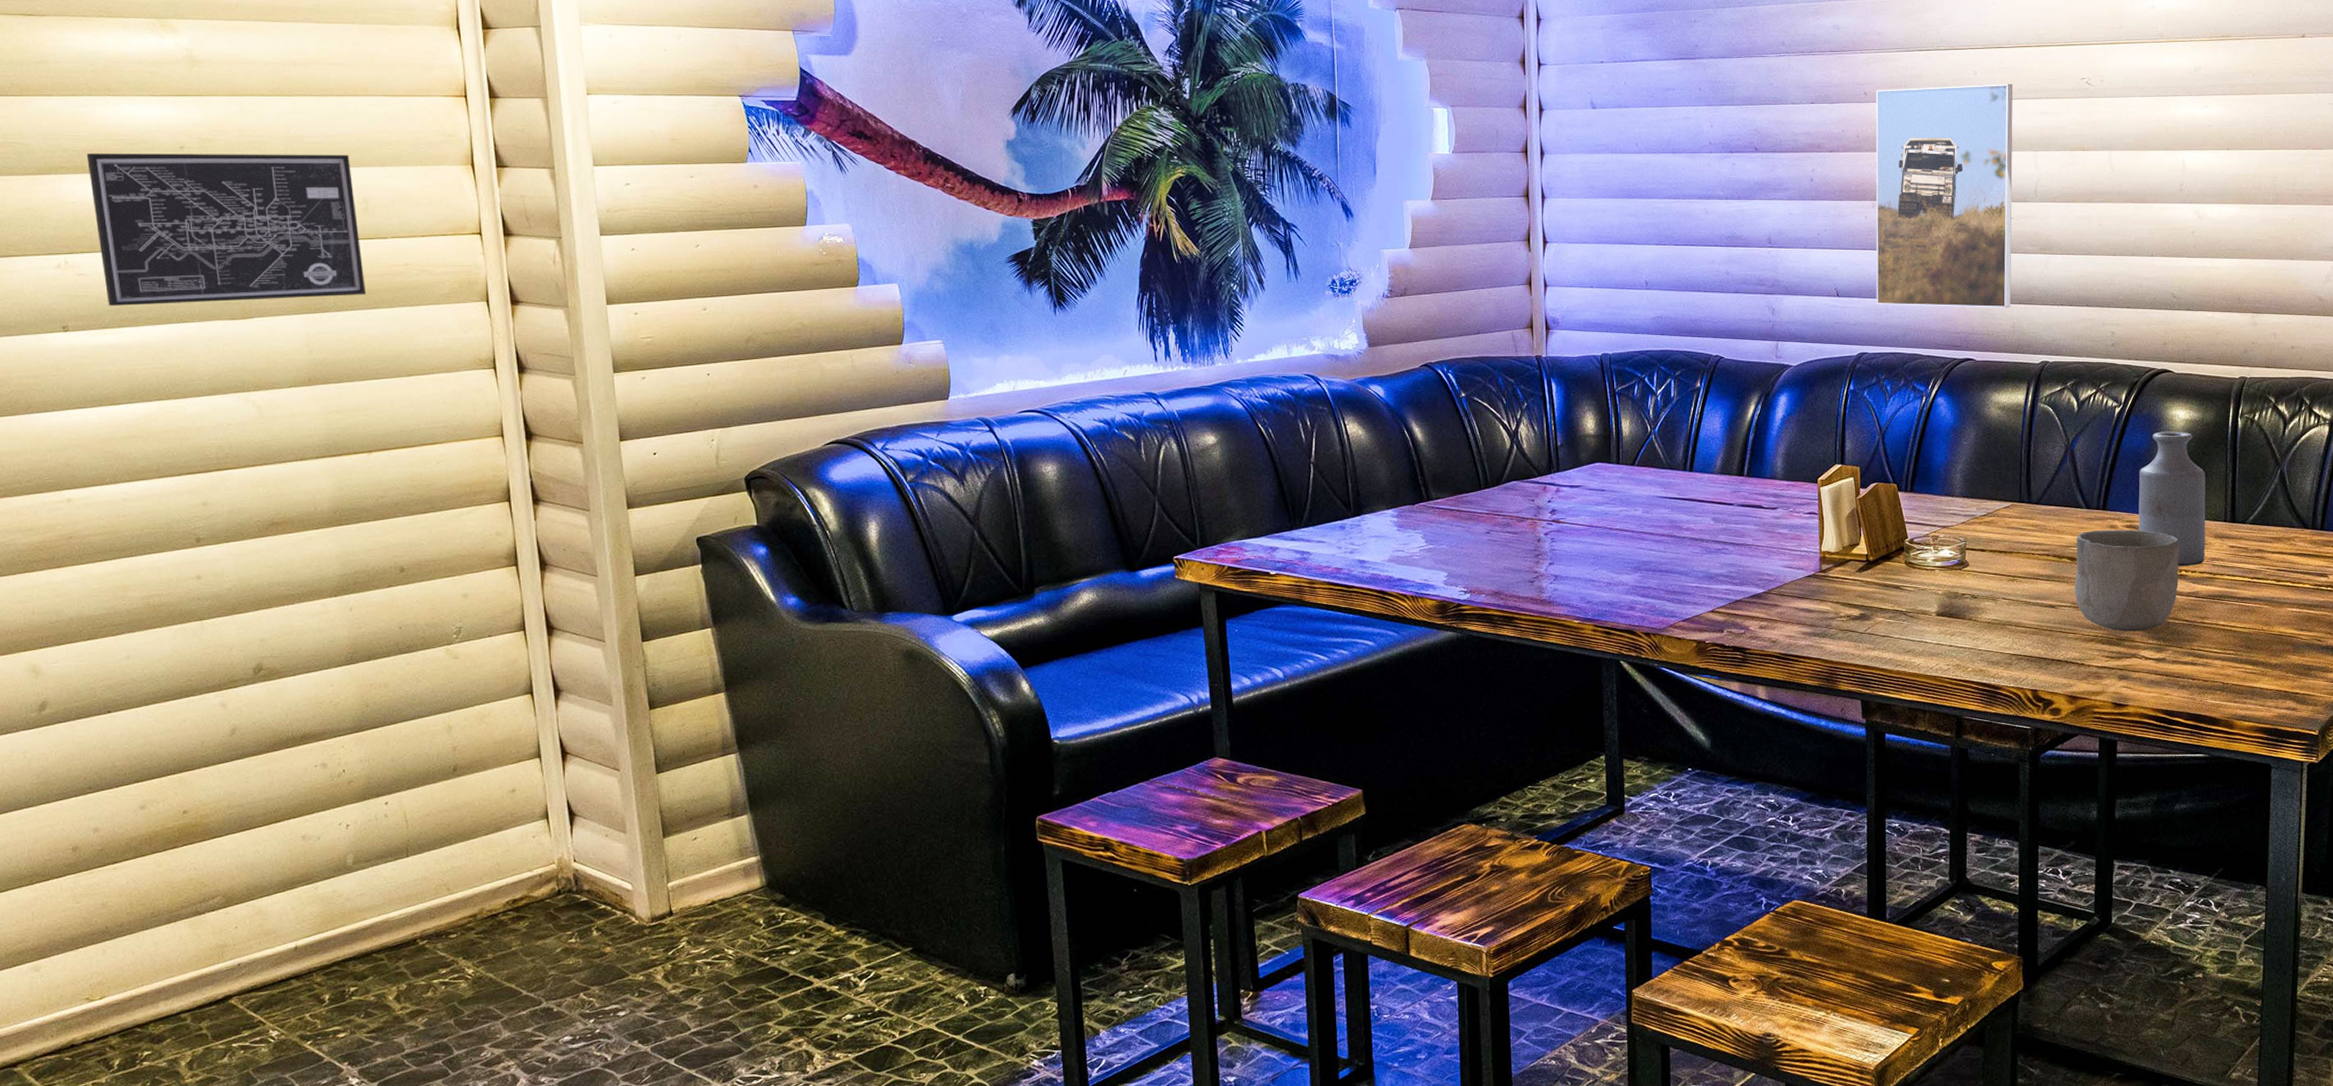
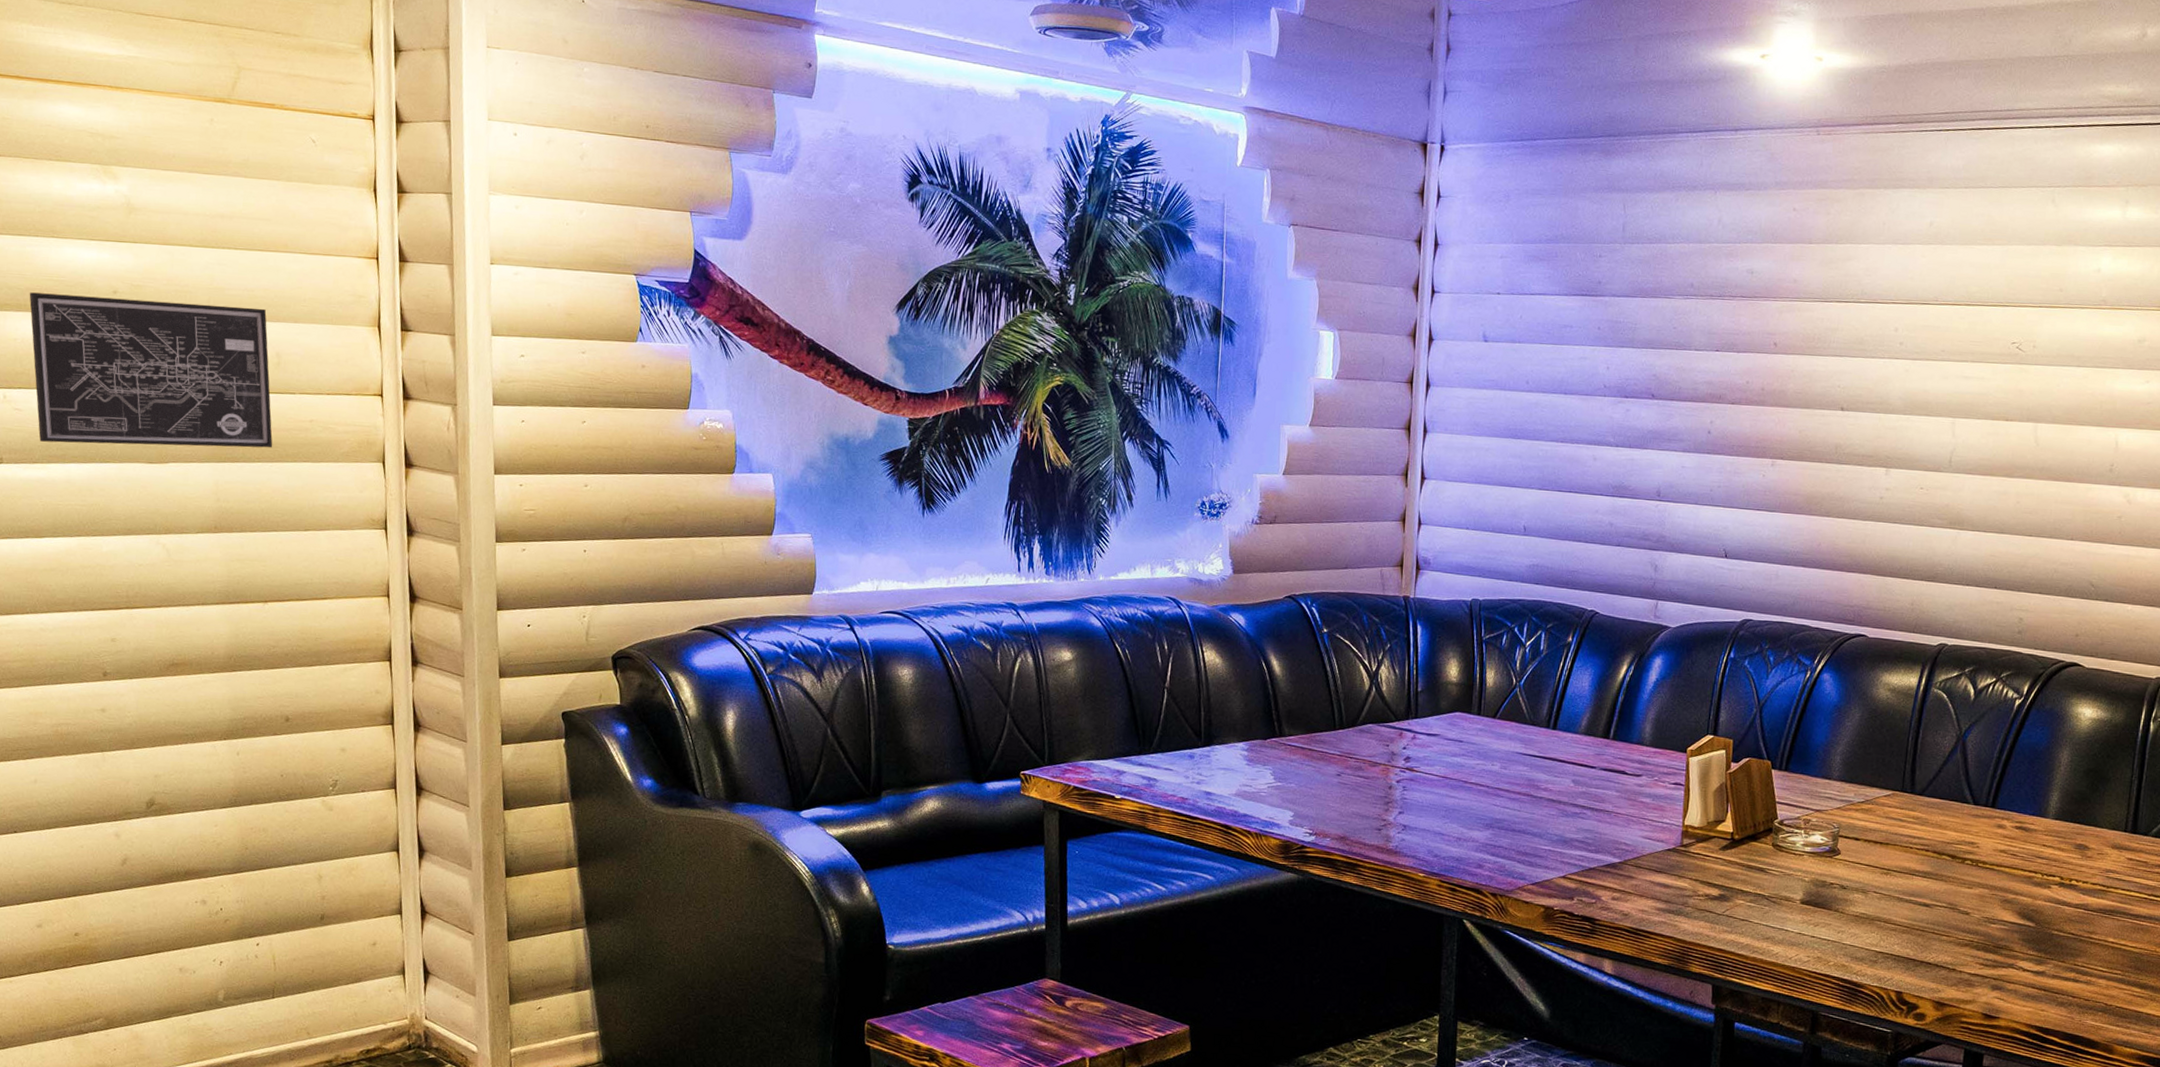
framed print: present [1875,83,2013,309] -> none [1766,340,1936,585]
bowl: present [2074,529,2180,632] -> none [1952,828,2073,941]
bottle: present [2138,431,2206,566] -> none [2029,729,2108,876]

